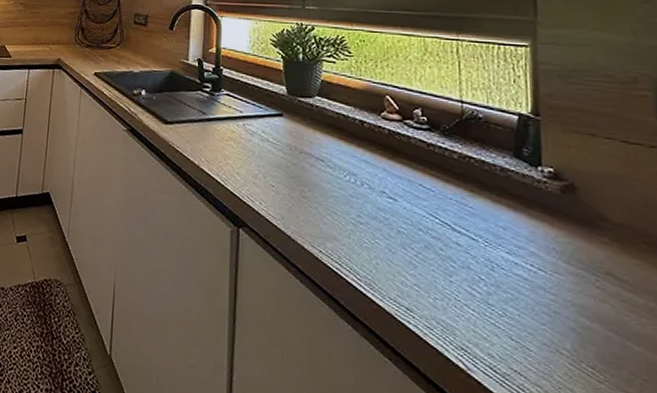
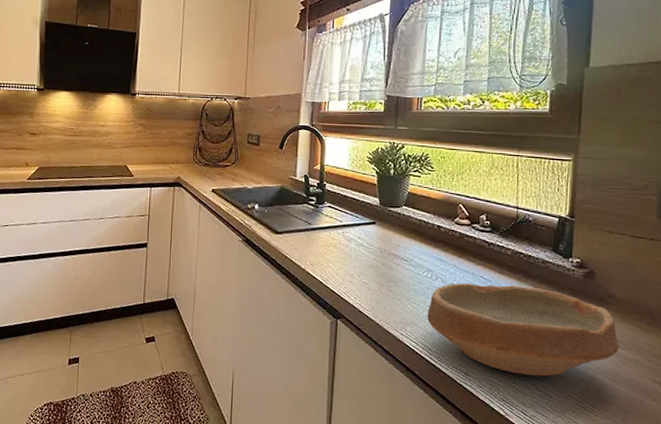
bowl: none [352,191,624,321] -> present [427,283,620,377]

